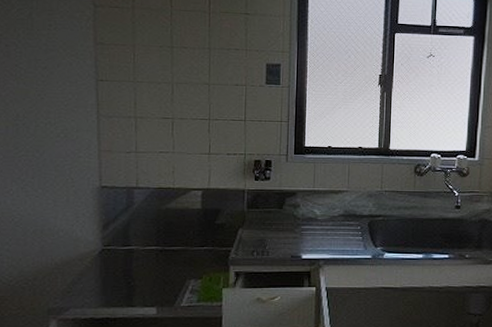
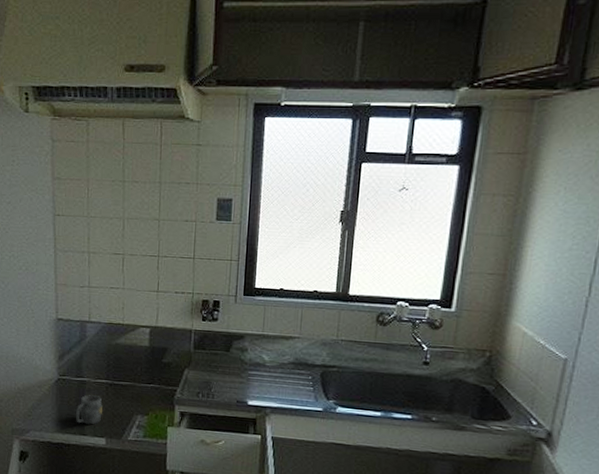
mug: none [122,263,152,295] -> present [75,395,103,425]

